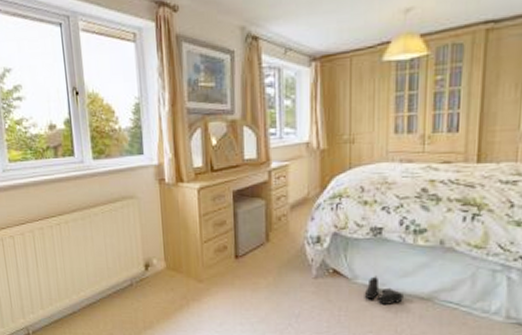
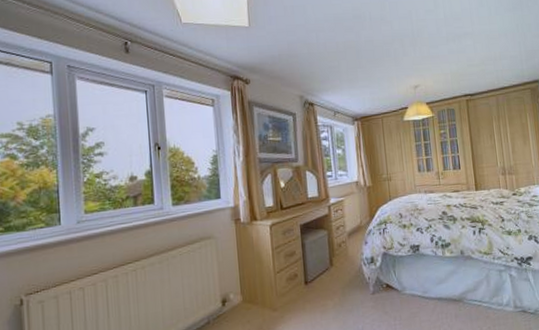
boots: present [364,276,403,306] -> none [412,285,442,311]

